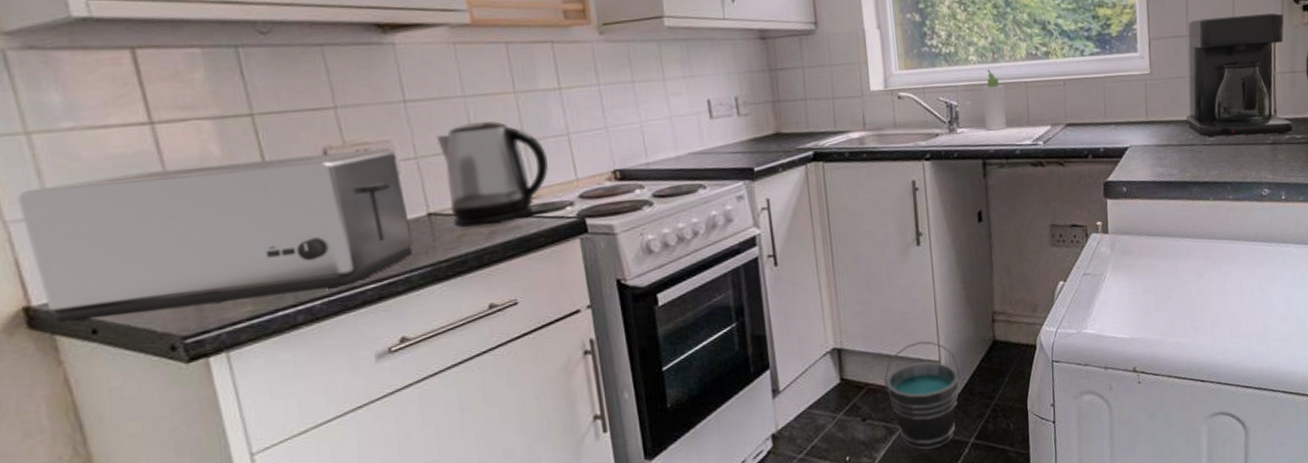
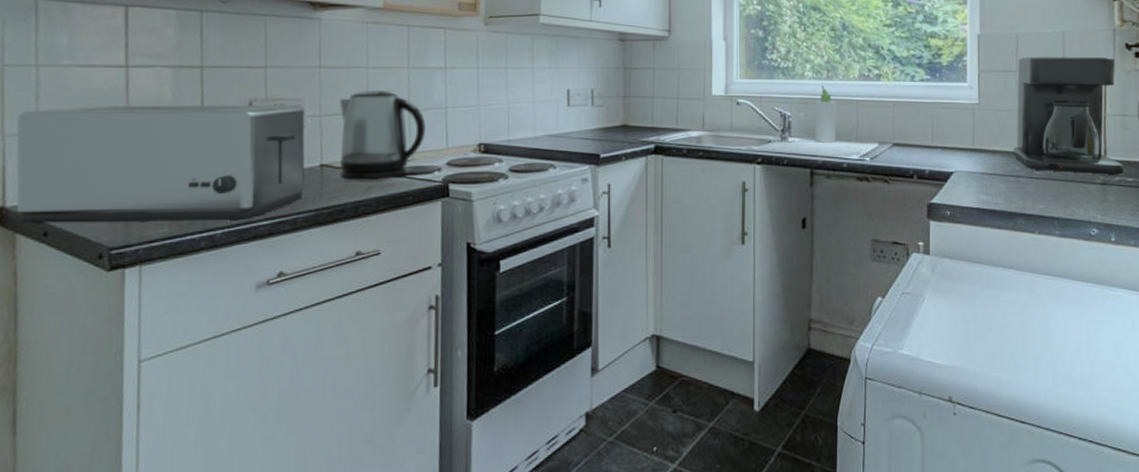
bucket: present [883,341,961,450] -> none [698,339,773,453]

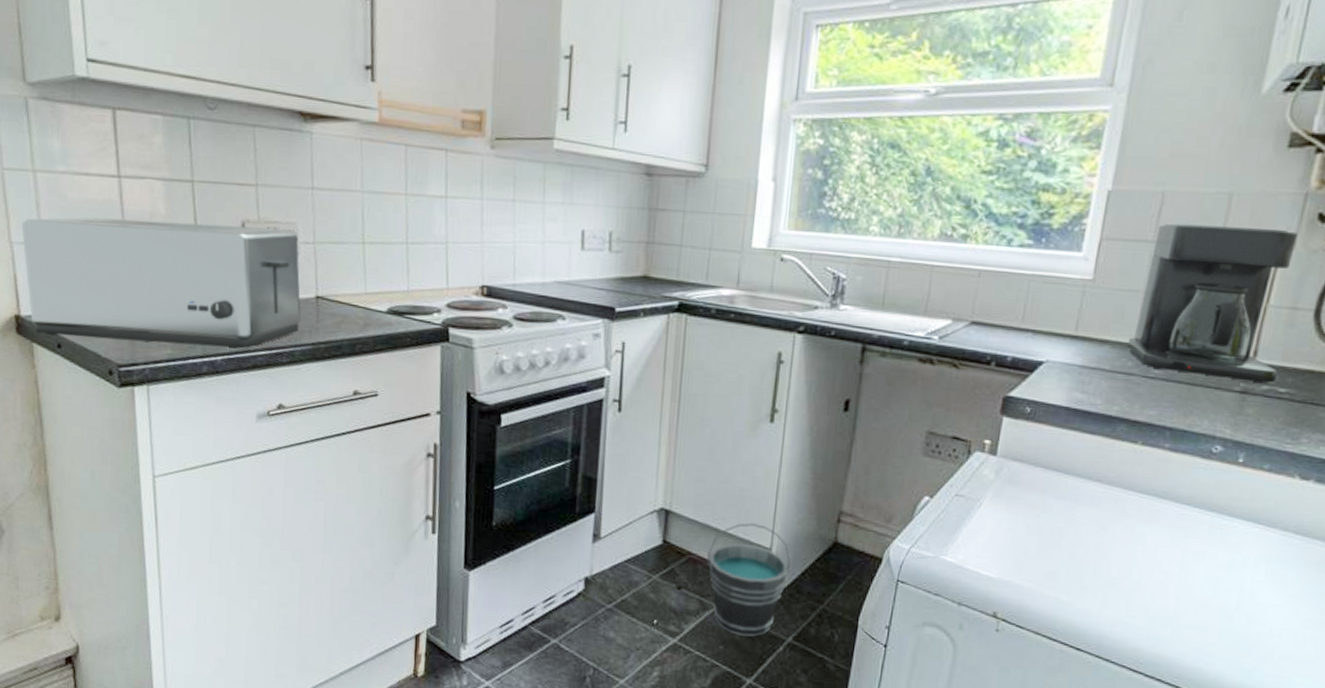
kettle: present [339,89,426,181] -> none [333,217,425,319]
bucket: none [698,339,773,453] -> present [706,523,792,637]
bottle: present [814,86,837,143] -> none [872,244,906,315]

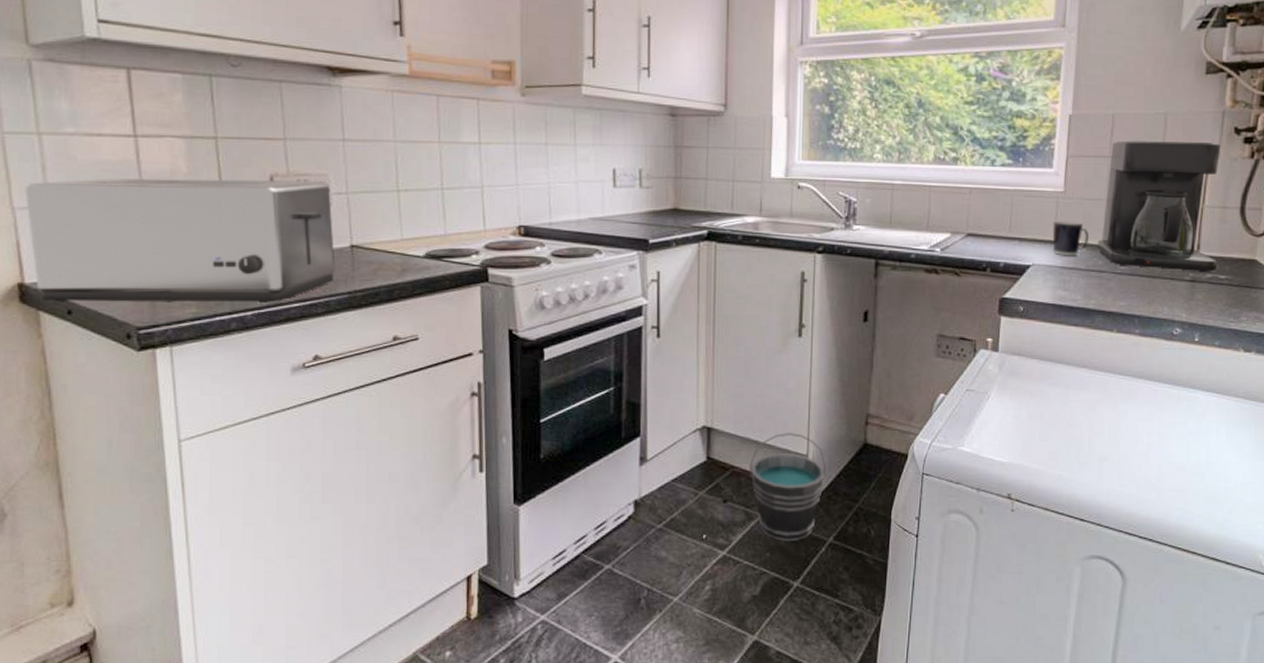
mug: none [1072,312,1119,354] -> present [1052,220,1089,255]

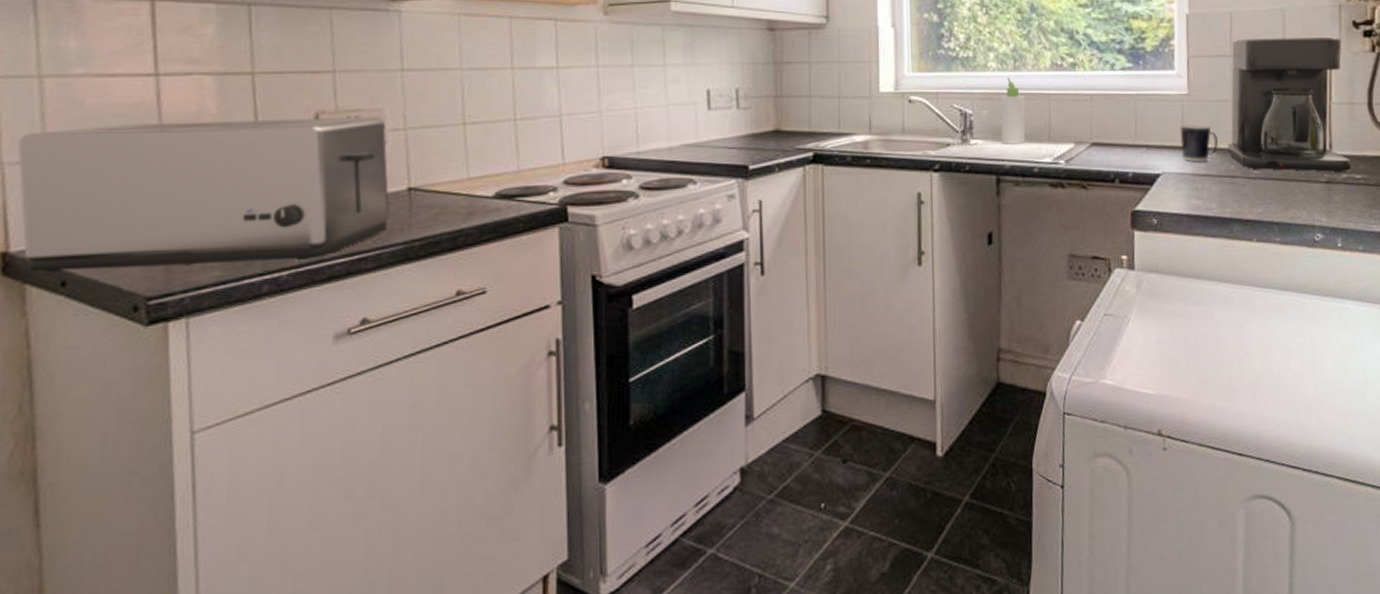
bucket: present [749,433,827,542] -> none [870,375,958,505]
bottle: none [881,169,907,232] -> present [1000,78,1026,144]

